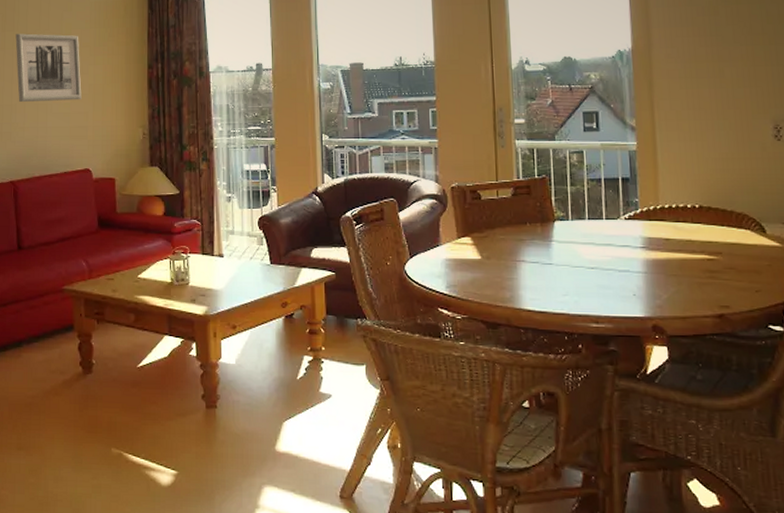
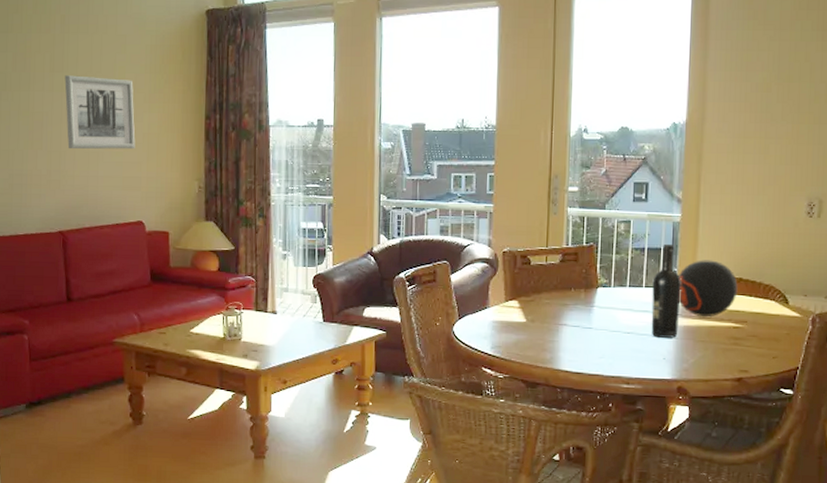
wine bottle: none [613,173,647,273] -> present [651,243,681,338]
decorative ball: none [641,189,708,248] -> present [679,260,738,316]

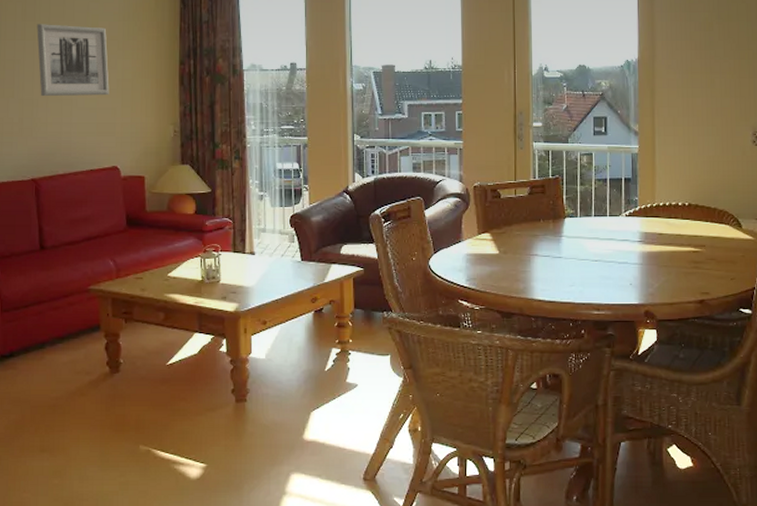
wine bottle: present [651,243,681,338] -> none [616,174,643,264]
decorative ball: present [679,260,738,316] -> none [640,188,695,242]

